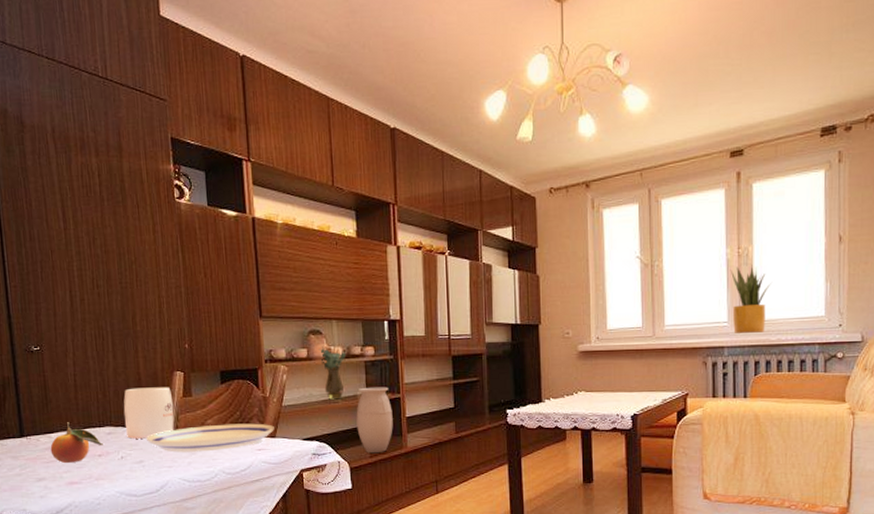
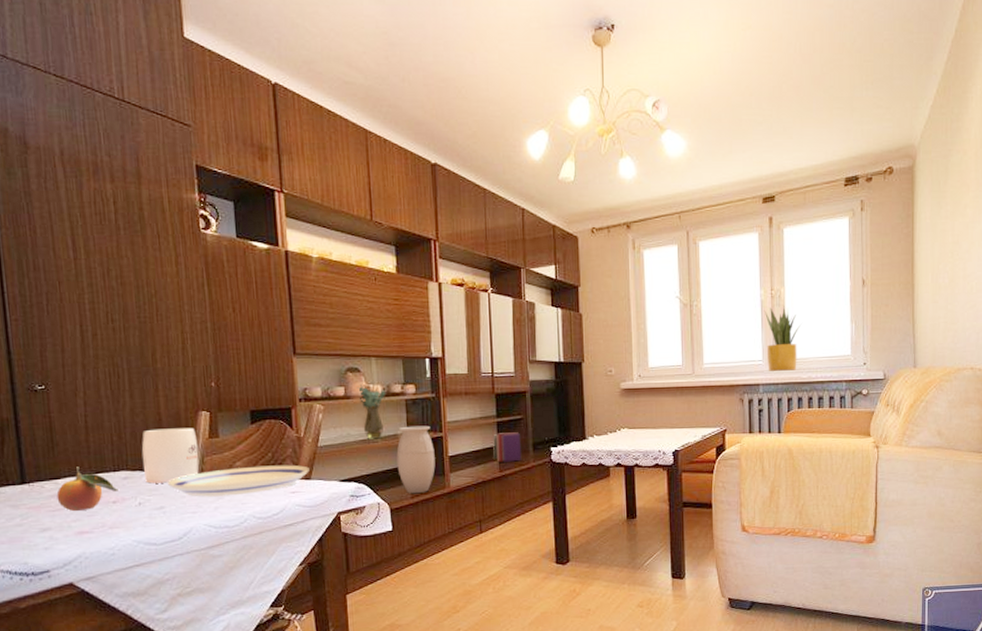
books: none [449,394,478,424] -> present [493,432,522,462]

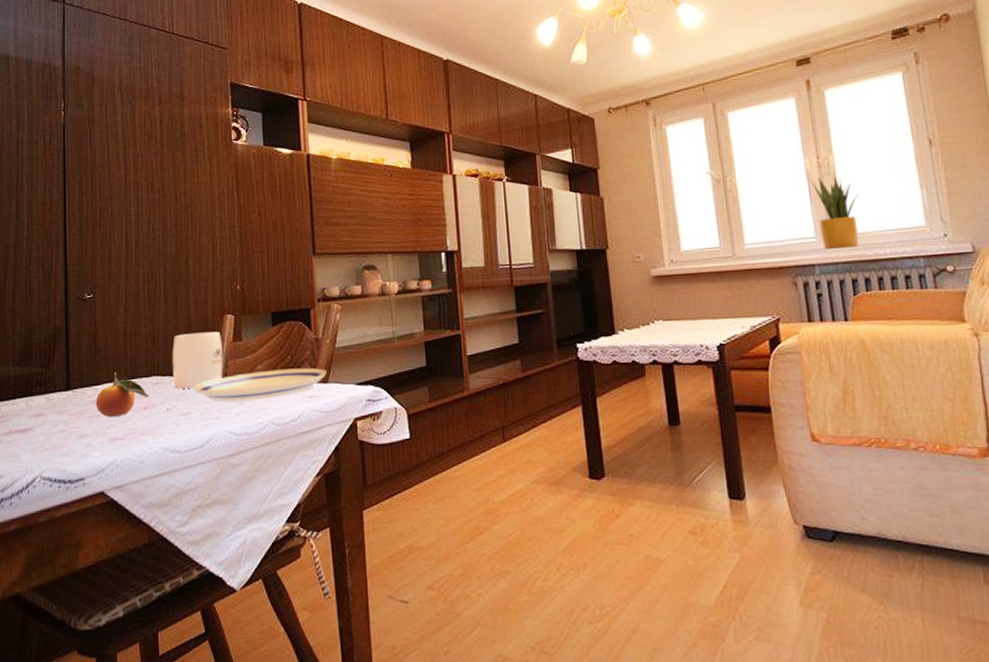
vase: present [357,385,386,439] -> none [373,282,402,339]
decorative vase: present [396,425,435,494] -> none [413,323,454,398]
books: present [493,432,522,462] -> none [513,328,546,362]

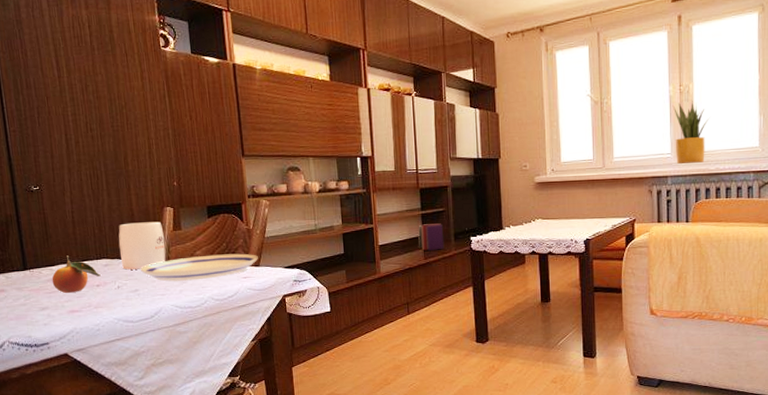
books: none [513,328,546,362] -> present [418,223,445,251]

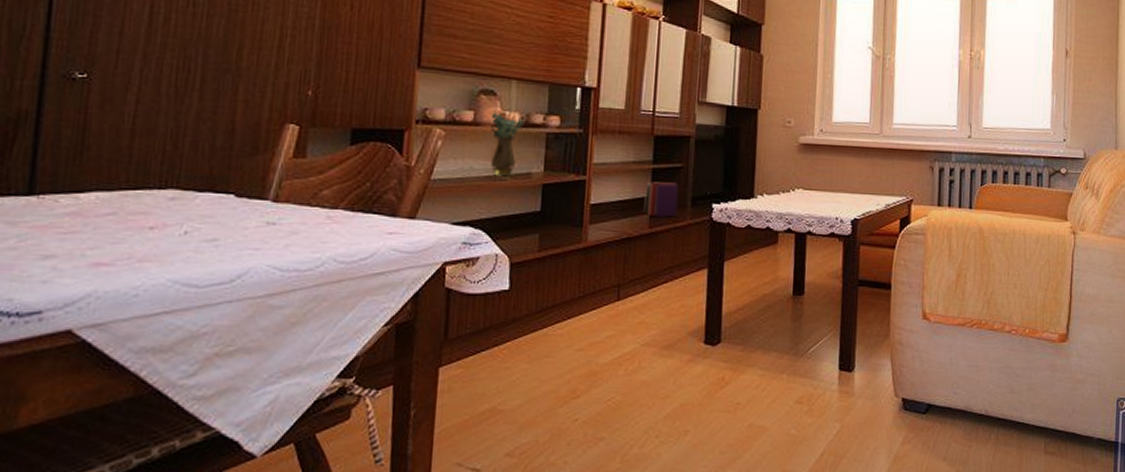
fruit: present [52,255,101,294] -> none [73,179,160,237]
mug: present [118,221,166,270] -> none [198,140,278,209]
plate: present [141,253,258,282] -> none [228,197,416,232]
vase: none [297,182,323,231] -> present [489,110,525,177]
planter: present [672,101,710,164] -> none [961,69,1001,140]

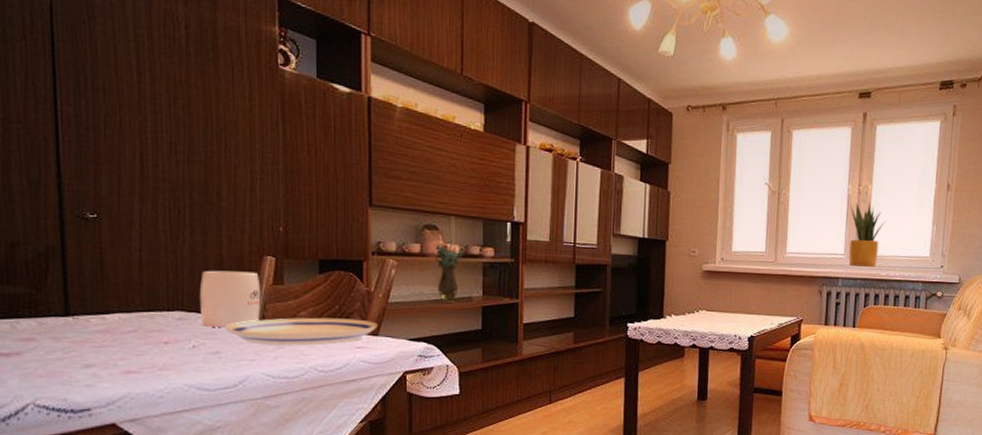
mug: none [198,140,278,209] -> present [199,270,261,327]
plate: none [228,197,416,232] -> present [226,317,377,346]
books: present [644,182,679,217] -> none [569,304,599,335]
planter: none [961,69,1001,140] -> present [848,202,886,267]

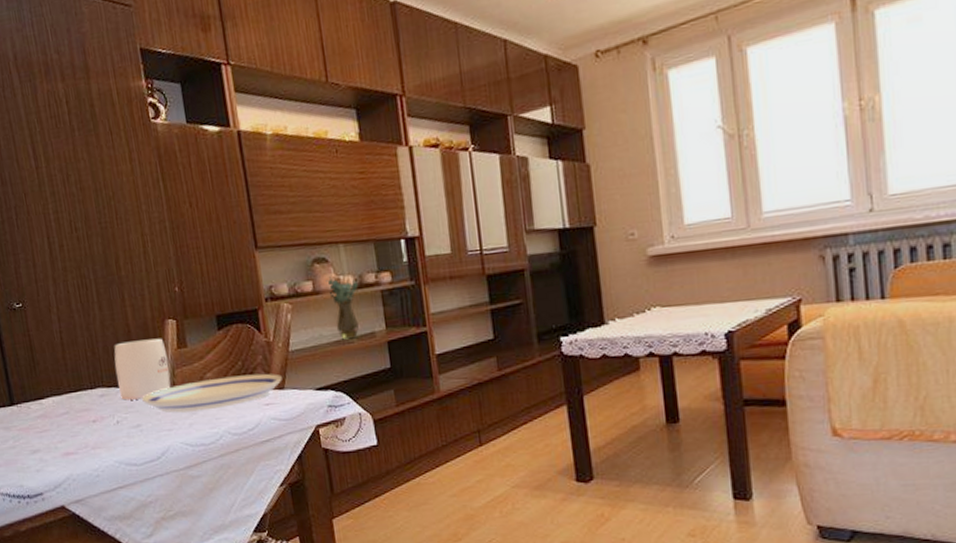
planter: present [848,202,886,267] -> none [849,120,911,214]

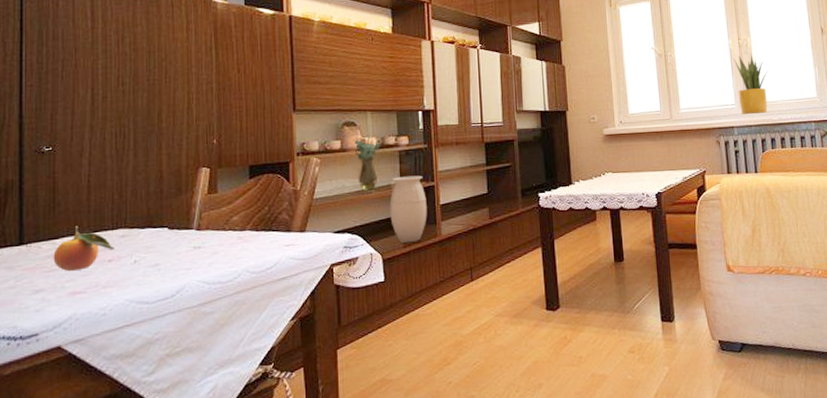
fruit: none [42,385,97,433] -> present [53,226,115,272]
mug: present [113,338,171,401] -> none [141,184,197,241]
plate: present [142,373,282,413] -> none [165,218,304,253]
decorative vase: none [375,319,421,402] -> present [390,175,427,244]
planter: none [849,120,911,214] -> present [733,54,769,114]

